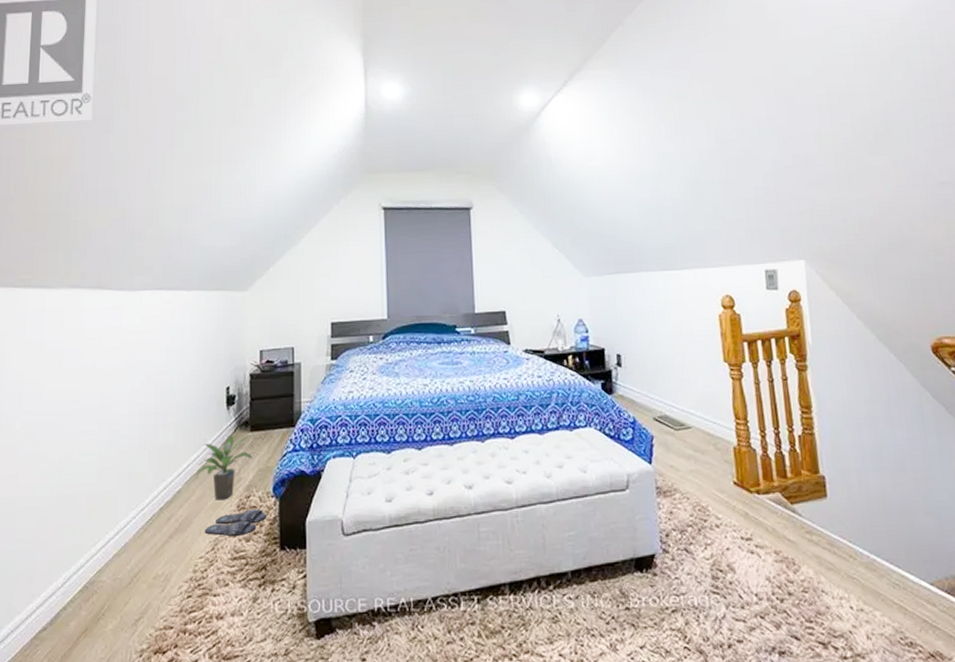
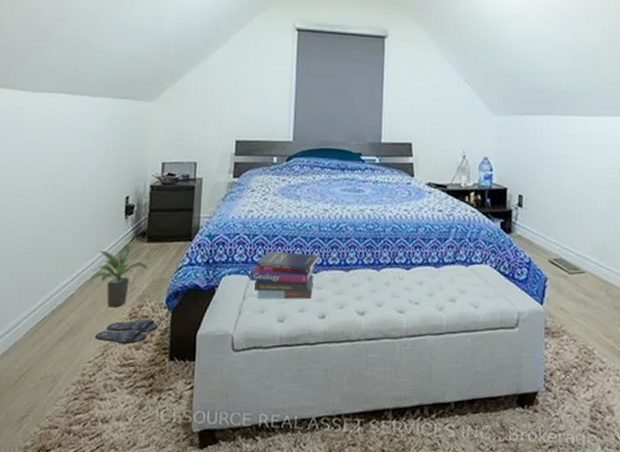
books: none [355,430,423,481] -> present [250,251,320,300]

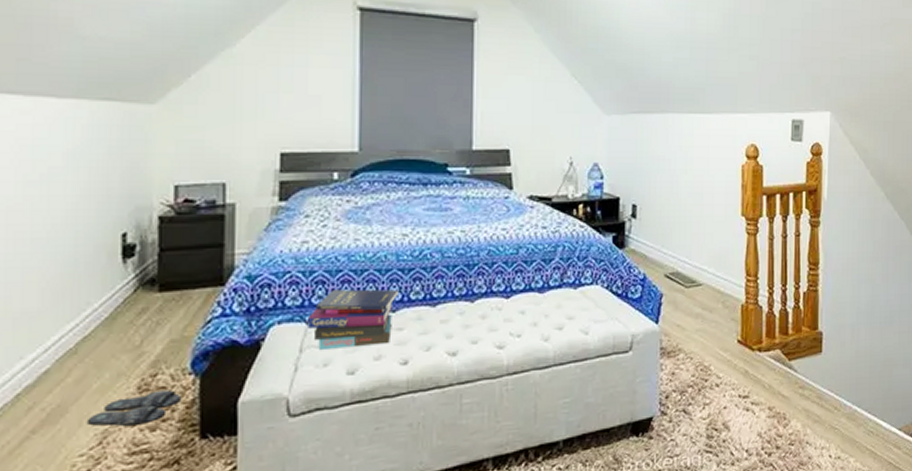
potted plant: present [90,244,147,308] -> none [73,297,161,382]

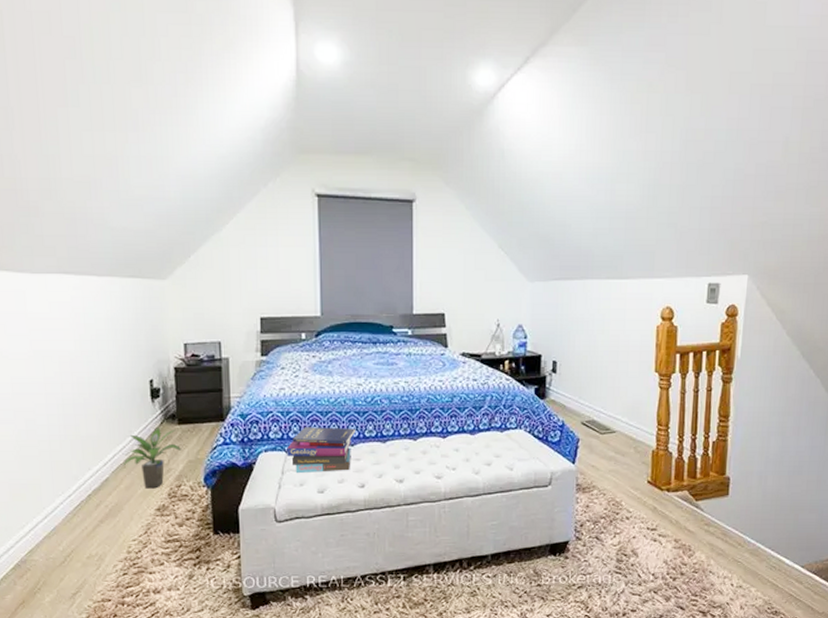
potted plant: none [73,297,161,382] -> present [123,428,181,489]
slippers: present [86,390,180,426] -> none [135,497,198,521]

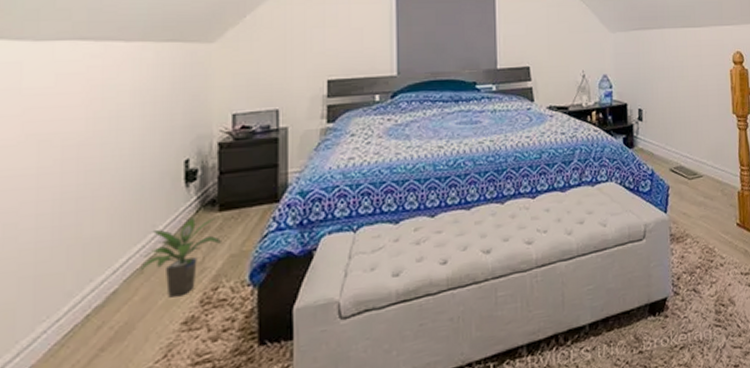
books: present [287,427,356,474] -> none [356,196,437,257]

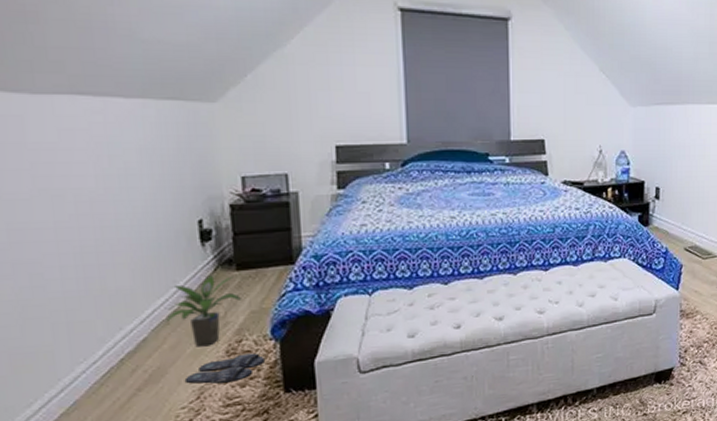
slippers: none [152,301,240,340] -> present [184,353,264,384]

